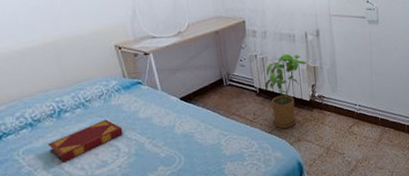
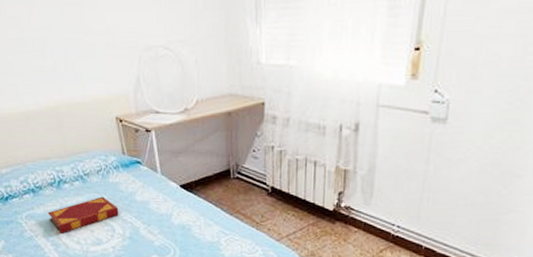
house plant: present [264,53,307,129] -> none [278,149,337,239]

